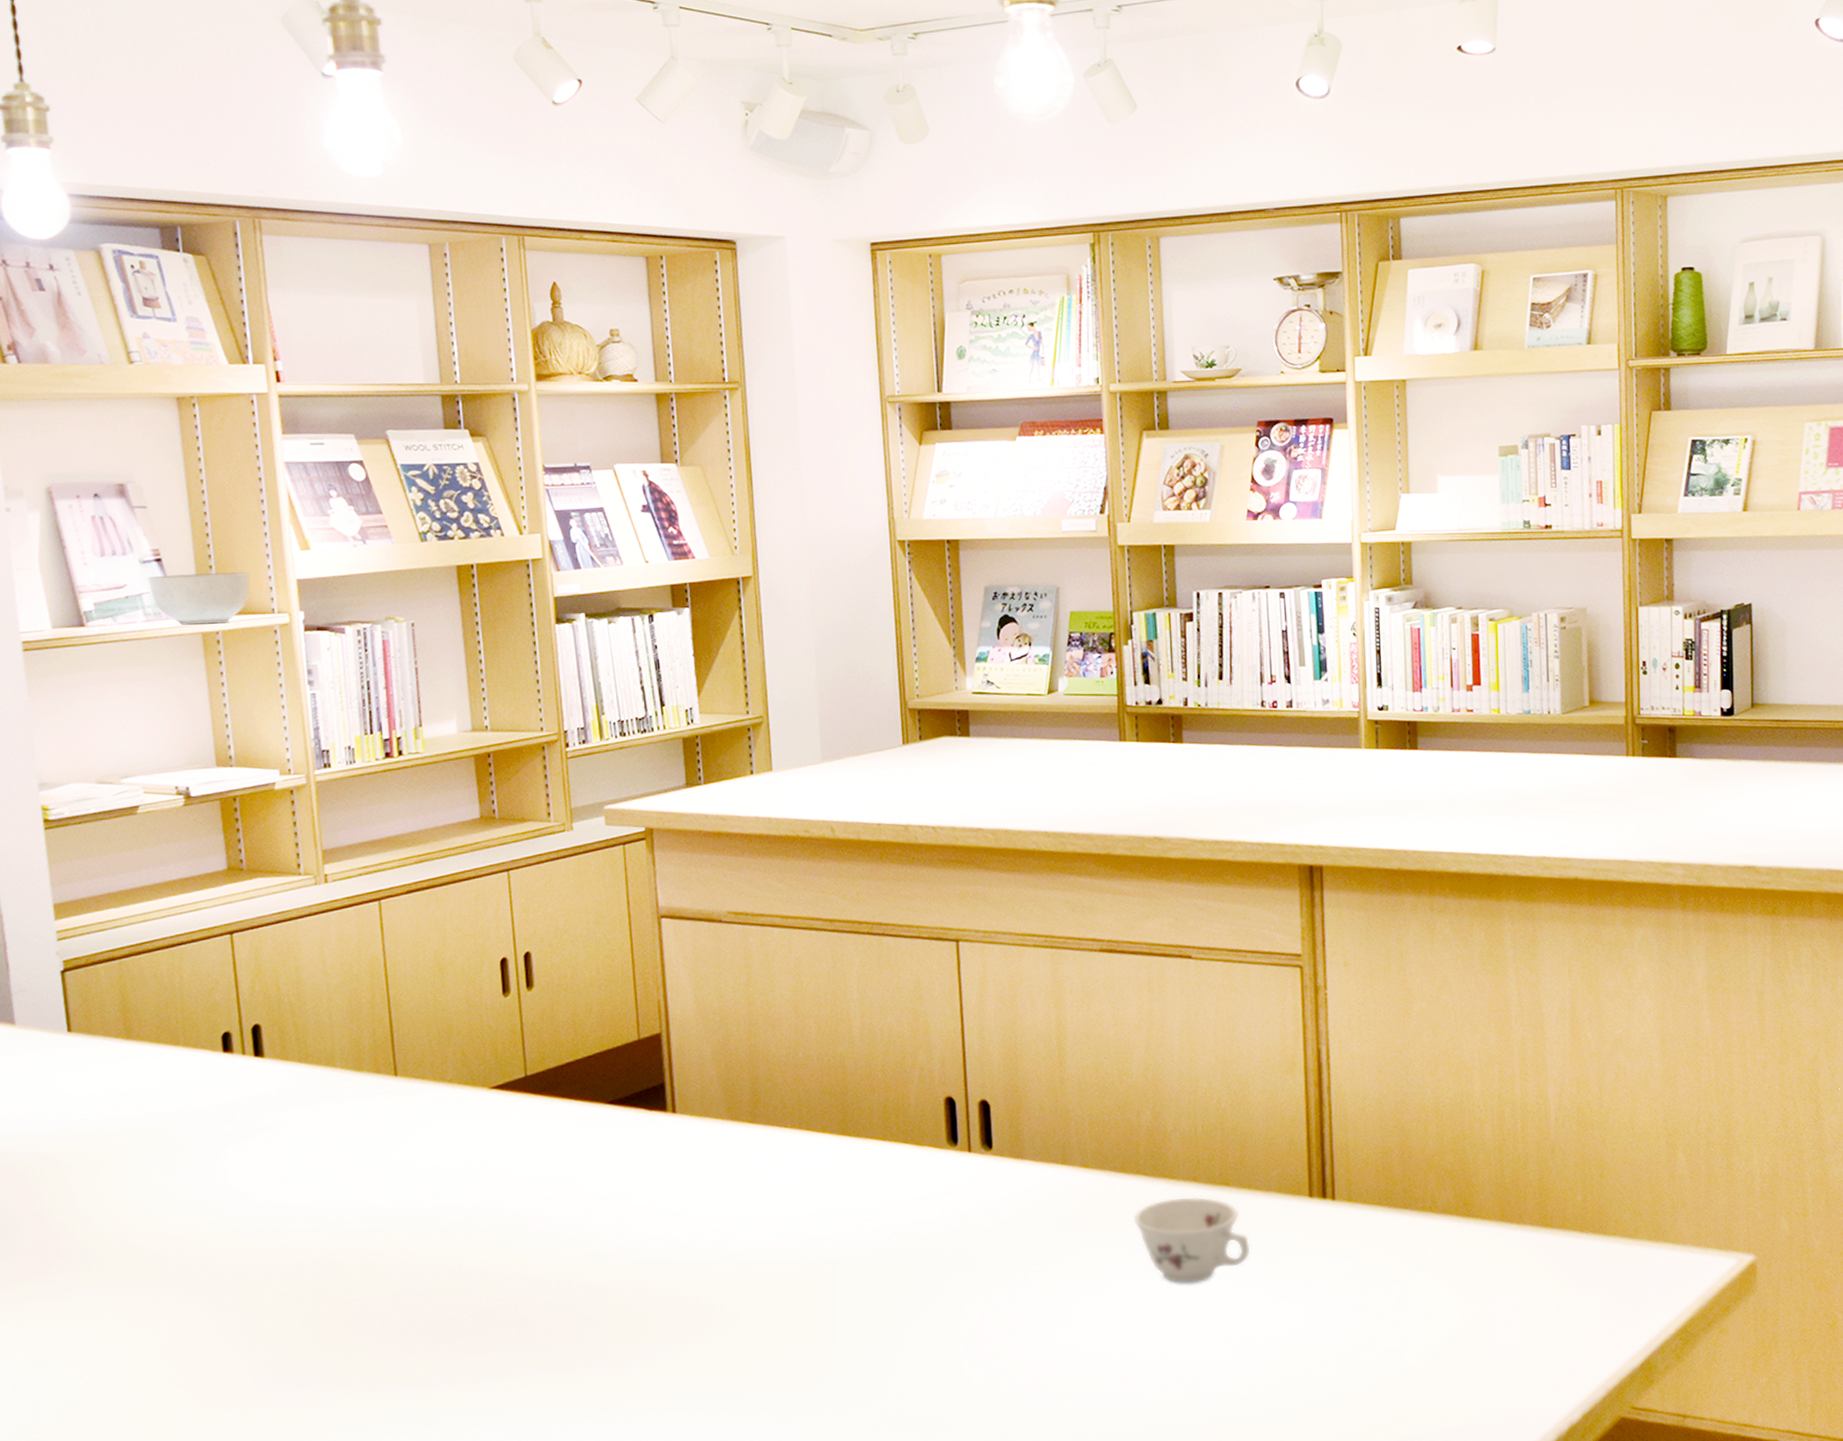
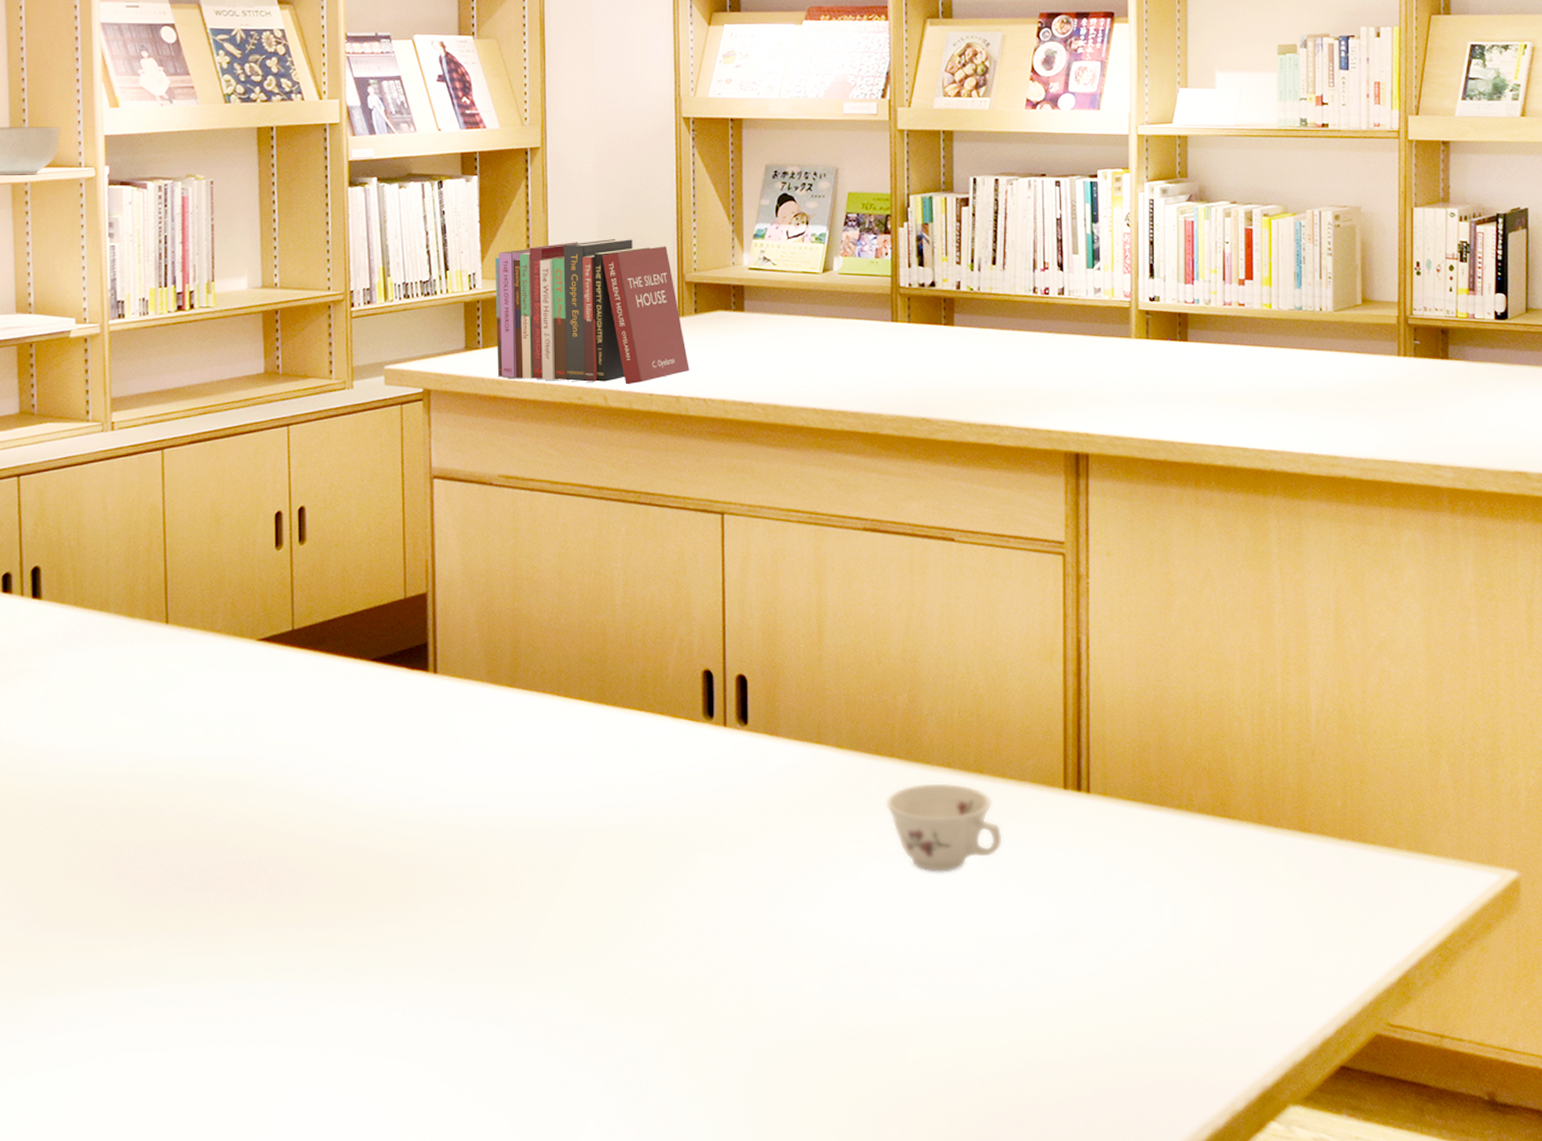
books: none [711,667,917,816] -> present [494,239,689,385]

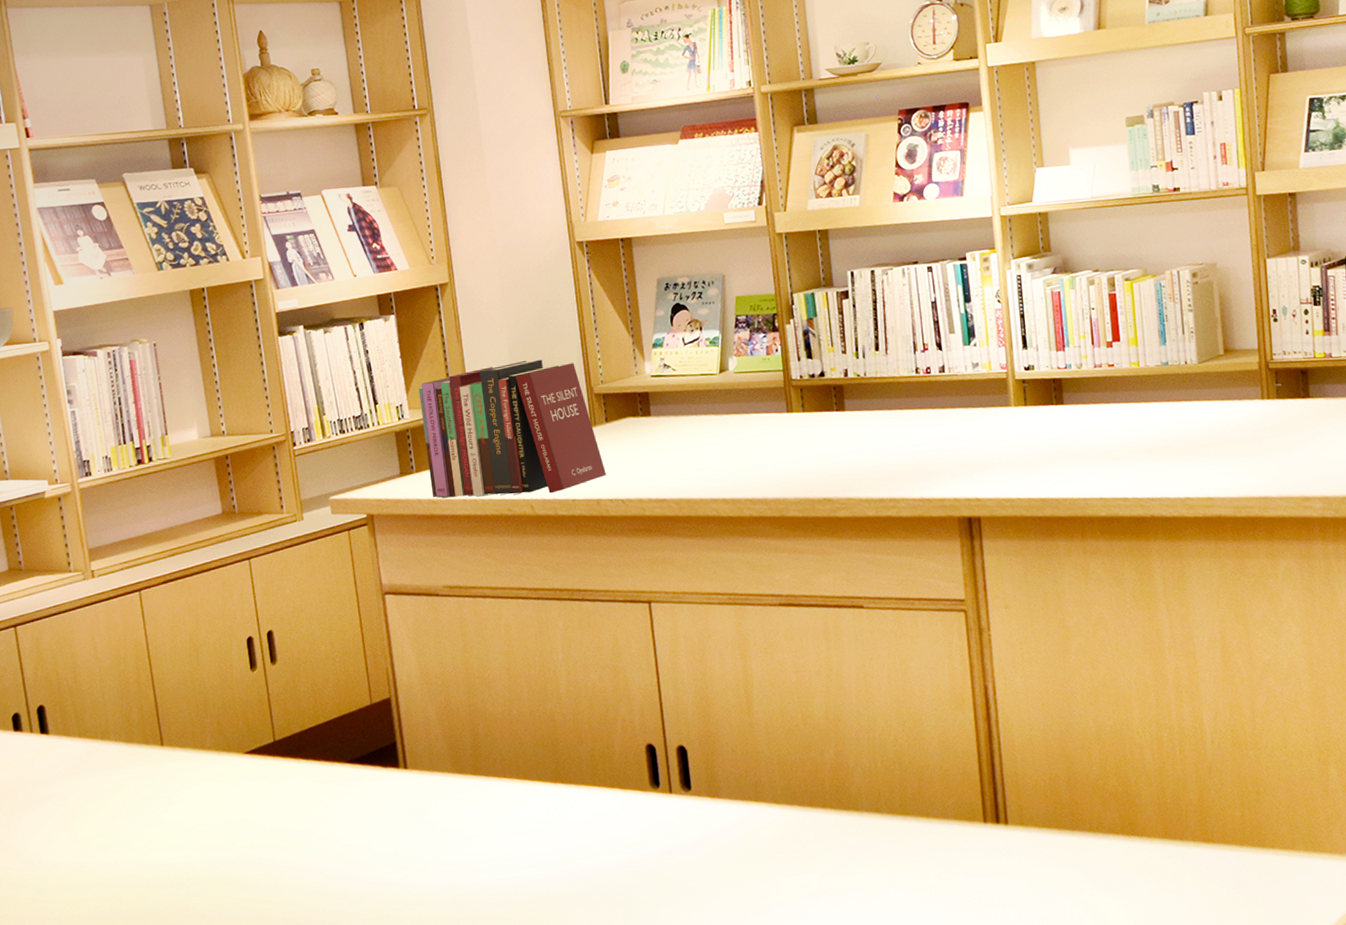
teacup: present [886,782,1002,872] -> none [822,826,932,907]

